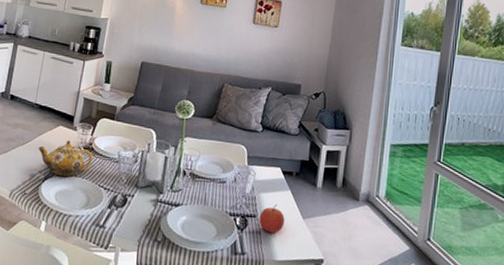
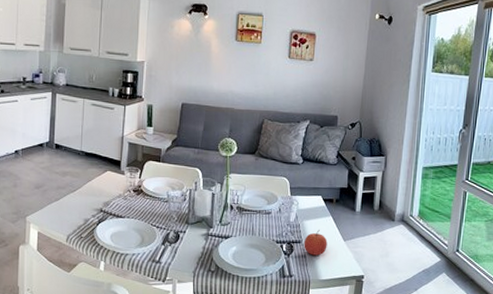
teapot: present [38,141,93,177] -> none [88,185,142,219]

